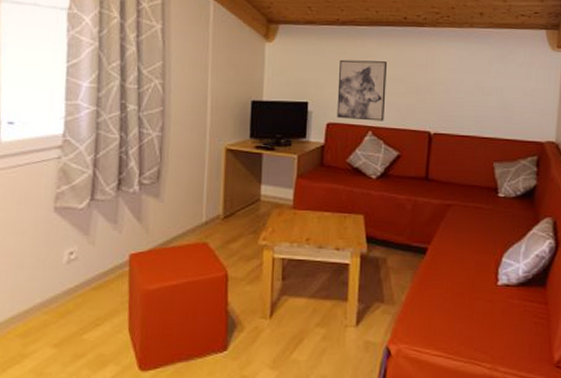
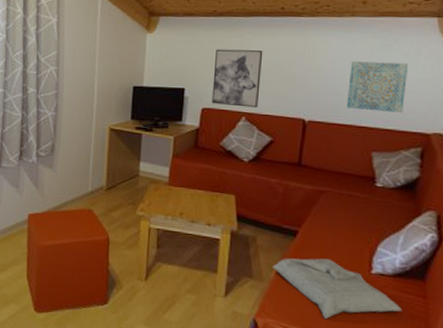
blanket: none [403,275,527,337] -> present [272,258,403,319]
wall art: none [468,72,523,122] -> present [346,61,409,113]

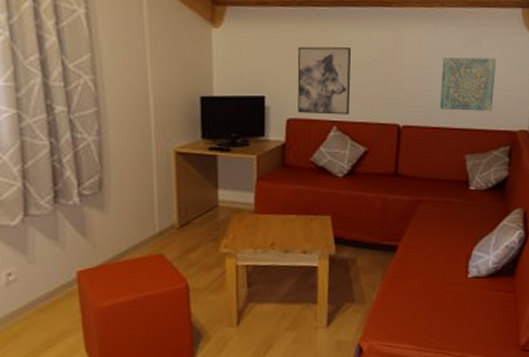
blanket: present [272,258,403,319] -> none [374,270,496,330]

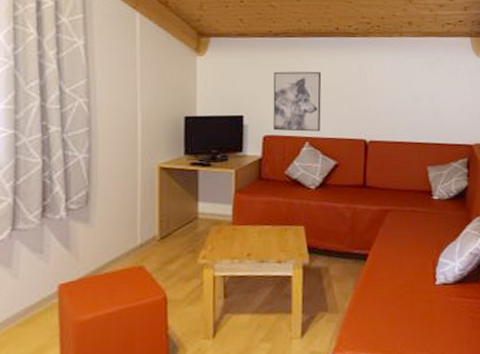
wall art: present [439,57,497,111] -> none [402,80,451,127]

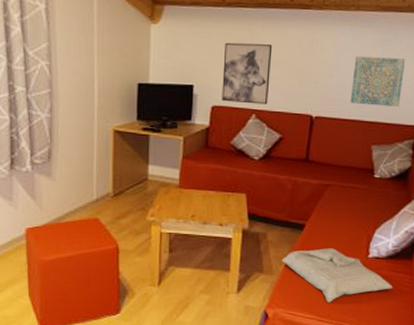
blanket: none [346,277,464,338] -> present [281,248,393,302]
wall art: none [402,80,451,127] -> present [350,56,406,107]

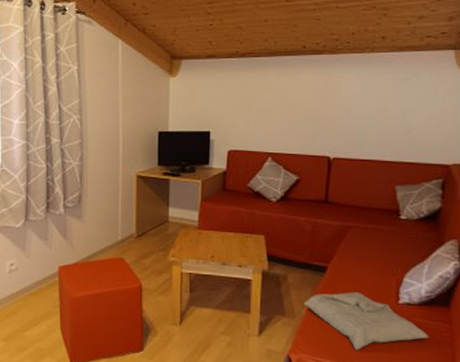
wall art: present [222,42,273,105] -> none [238,90,287,148]
wall art: present [350,56,406,107] -> none [369,97,428,145]

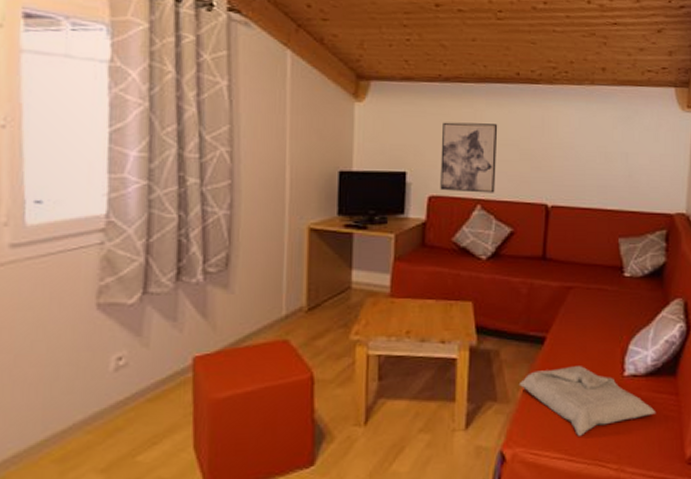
wall art: none [238,90,287,148] -> present [440,122,498,193]

